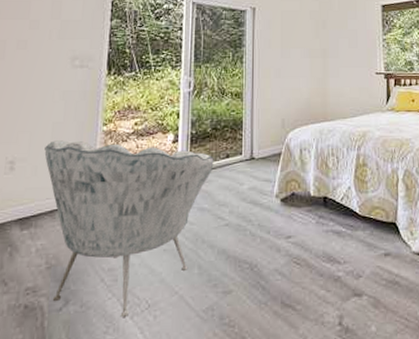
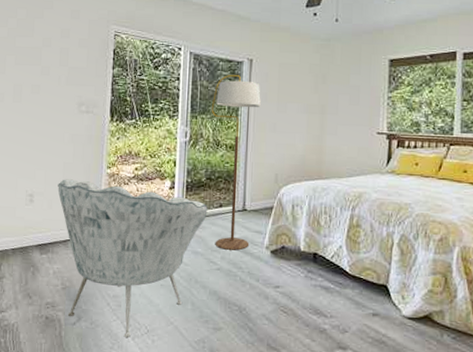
floor lamp: none [215,23,265,203] -> present [211,75,261,251]

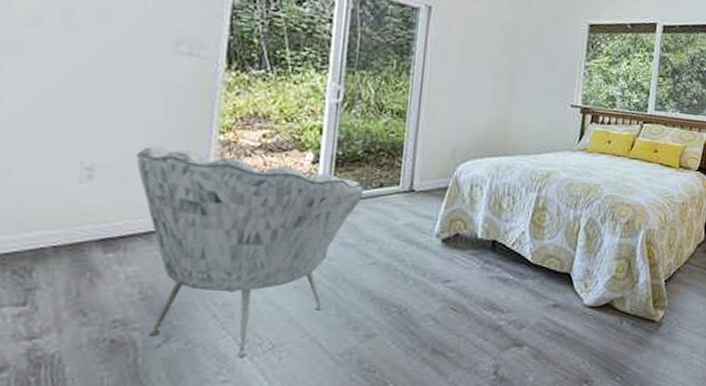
floor lamp: present [211,75,261,251] -> none [371,22,440,240]

